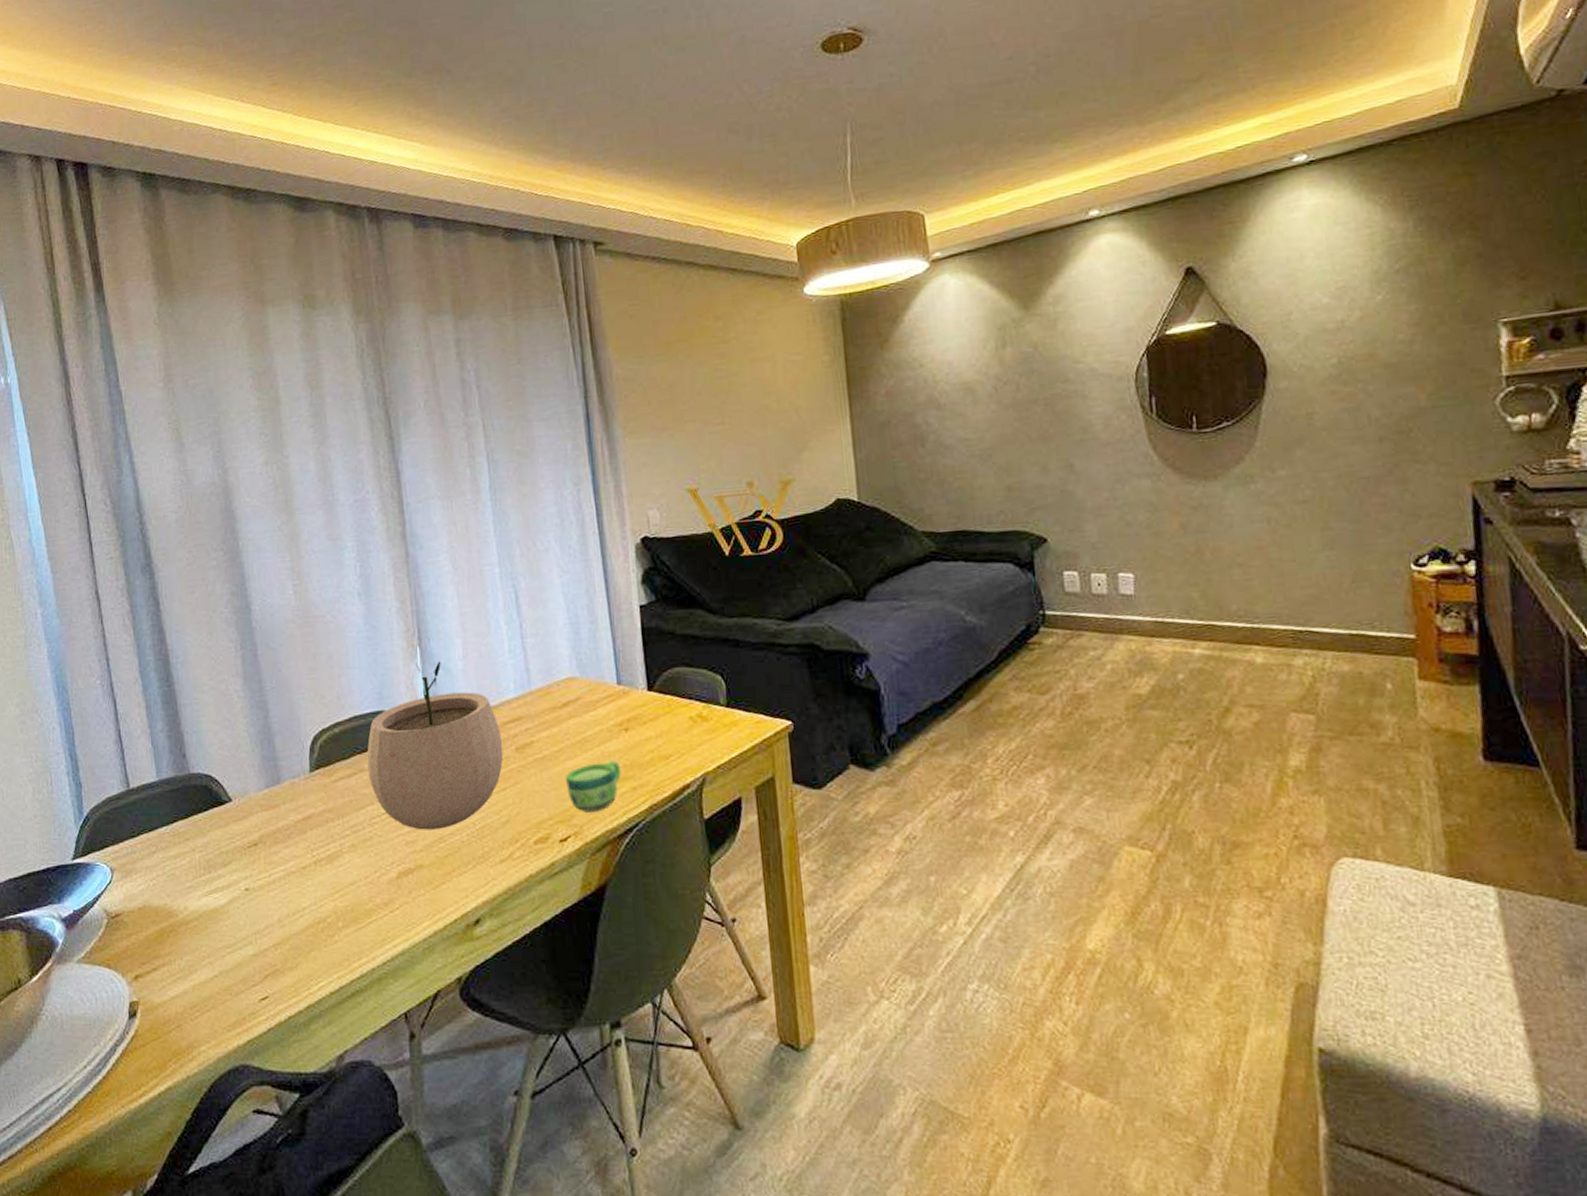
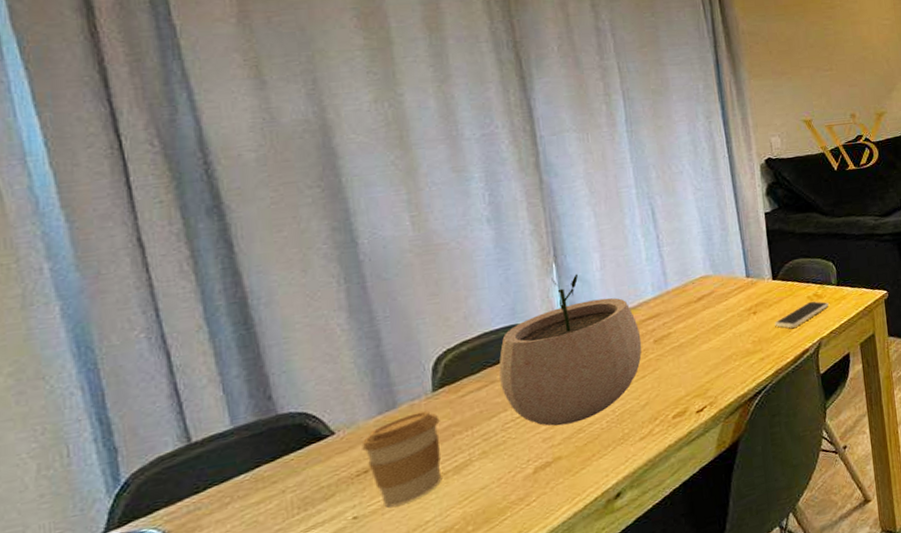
coffee cup: none [252,791,316,885] -> present [361,411,441,507]
cup: present [566,760,622,813] -> none [701,339,751,385]
smartphone: none [649,723,716,755] -> present [775,301,829,328]

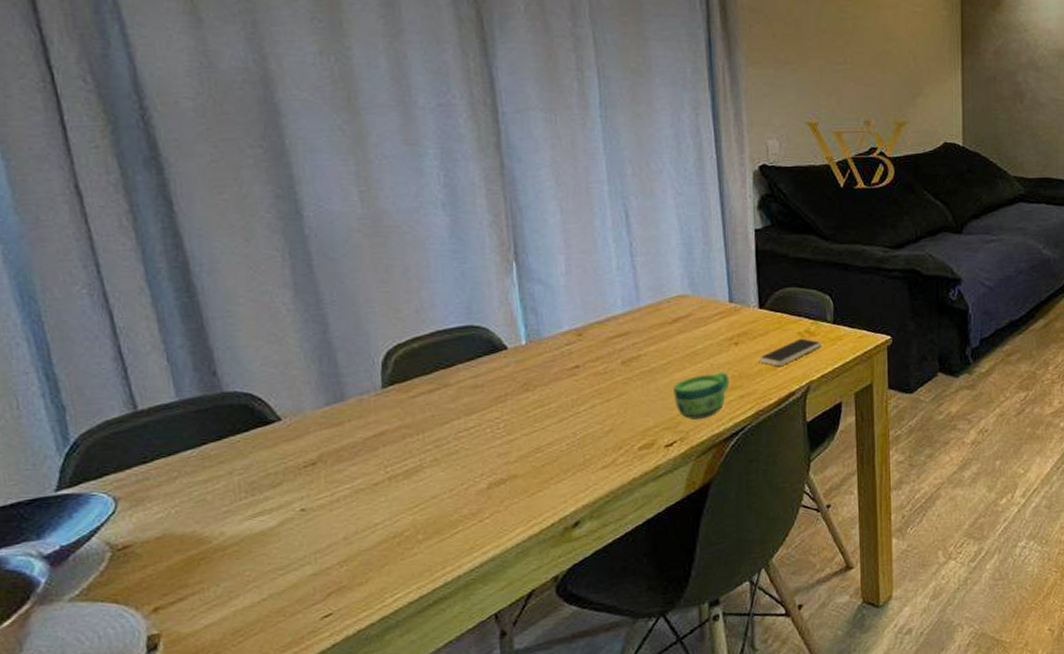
coffee cup: present [361,411,441,507] -> none [309,408,390,504]
plant pot: present [499,274,642,426] -> none [452,276,609,442]
cup: none [701,339,751,385] -> present [673,372,730,420]

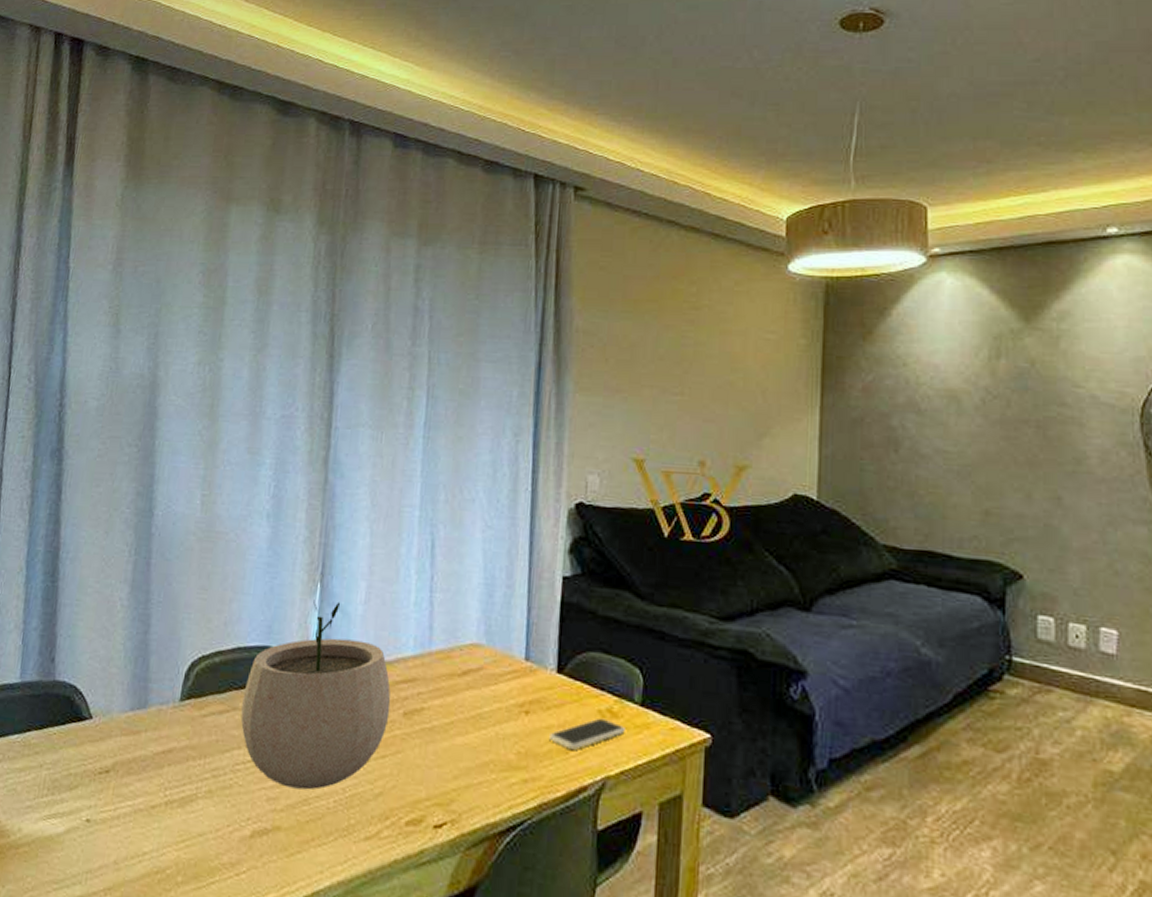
plant pot: none [452,276,609,442] -> present [240,601,391,790]
cup: present [673,372,730,420] -> none [451,744,514,801]

